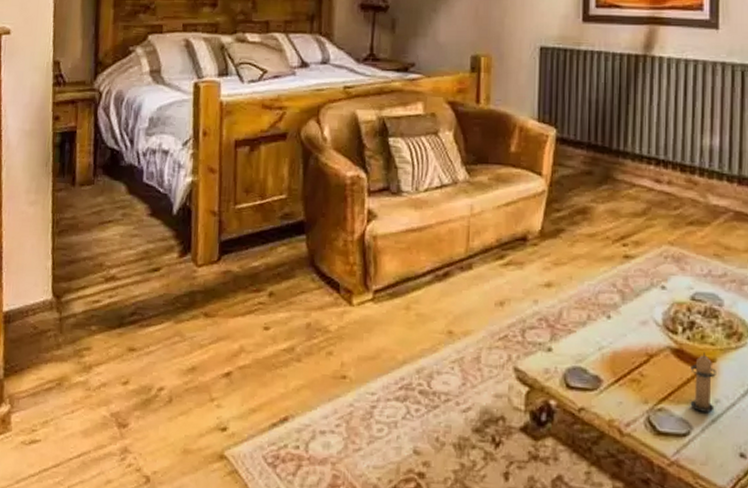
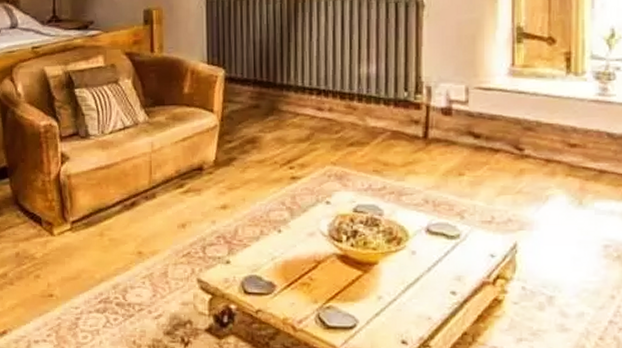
candle: present [690,352,716,413] -> none [355,256,379,308]

